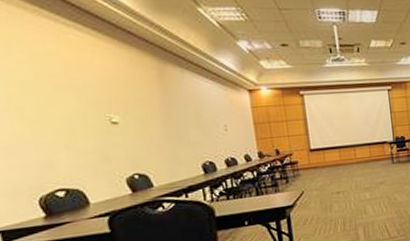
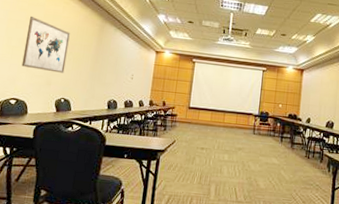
wall art: none [41,71,126,145] -> present [21,16,70,73]

